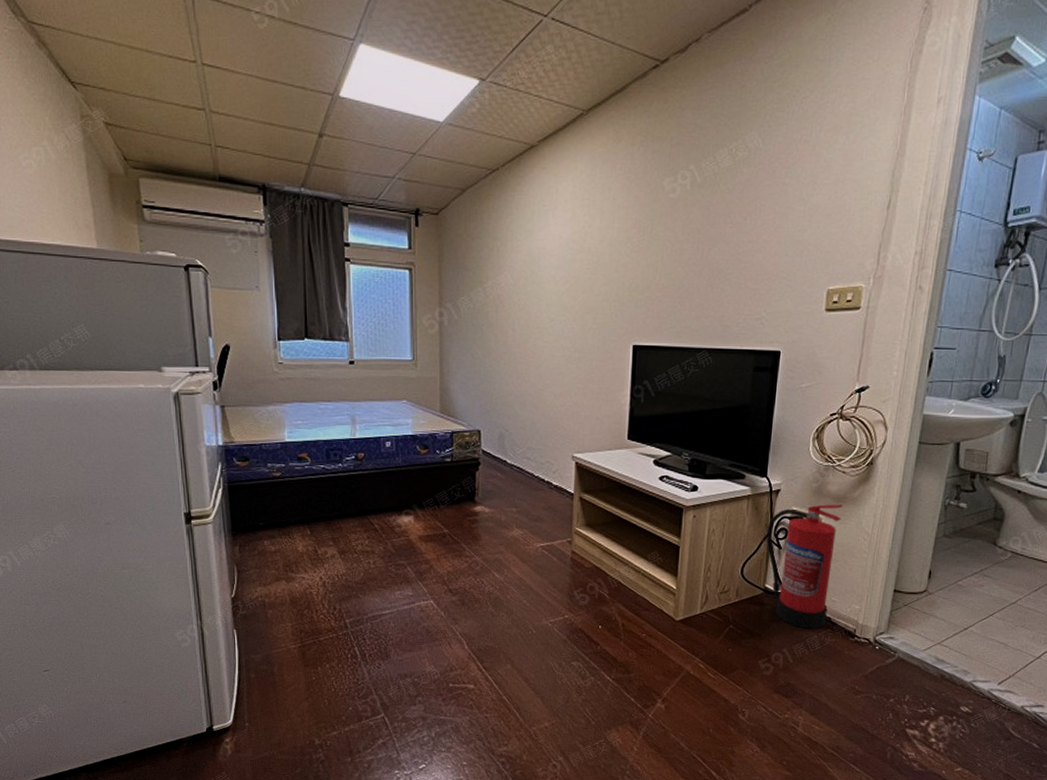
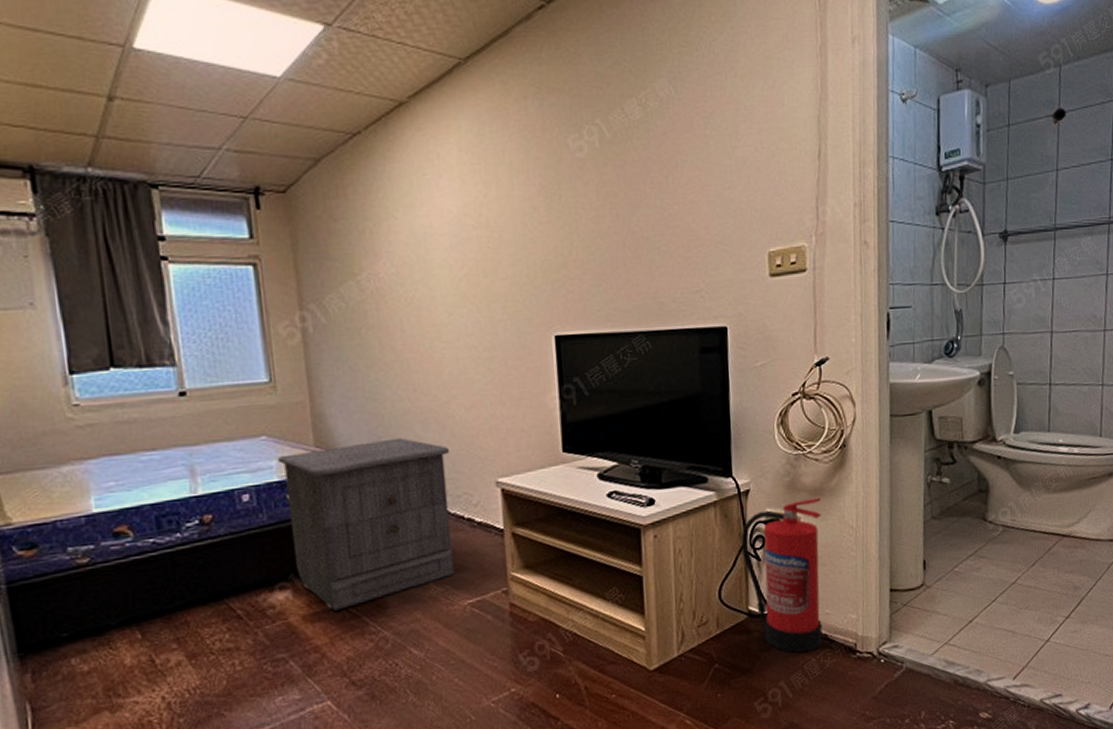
nightstand: none [413,413,539,536] -> present [278,437,454,611]

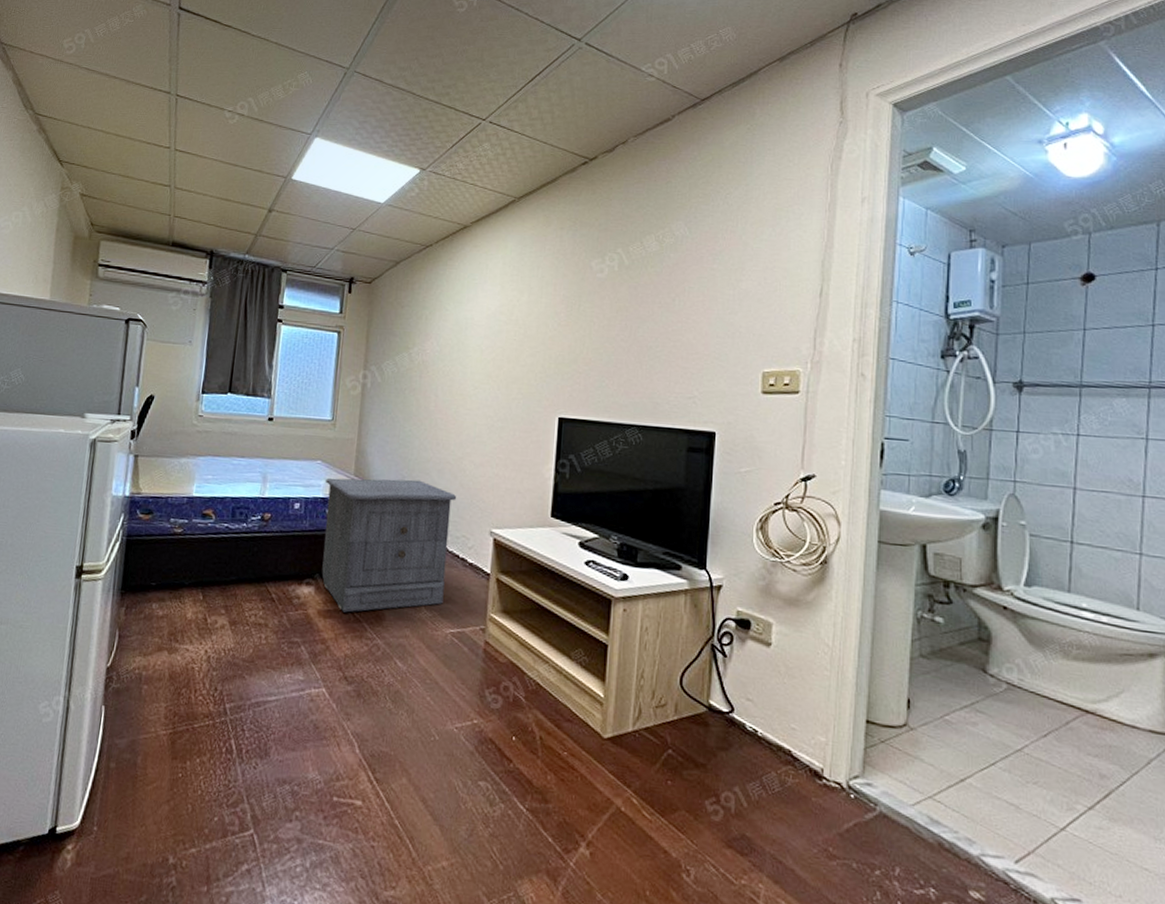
fire extinguisher: present [741,497,823,653] -> none [708,606,795,764]

